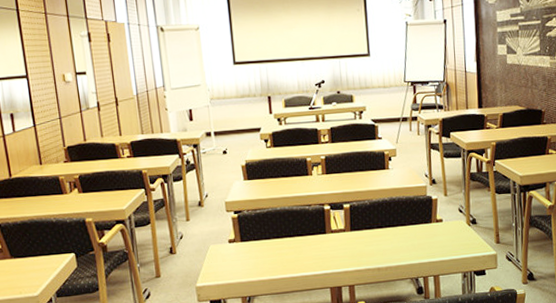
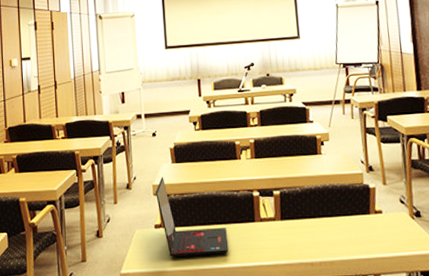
laptop: none [228,194,302,269] -> present [156,177,229,257]

